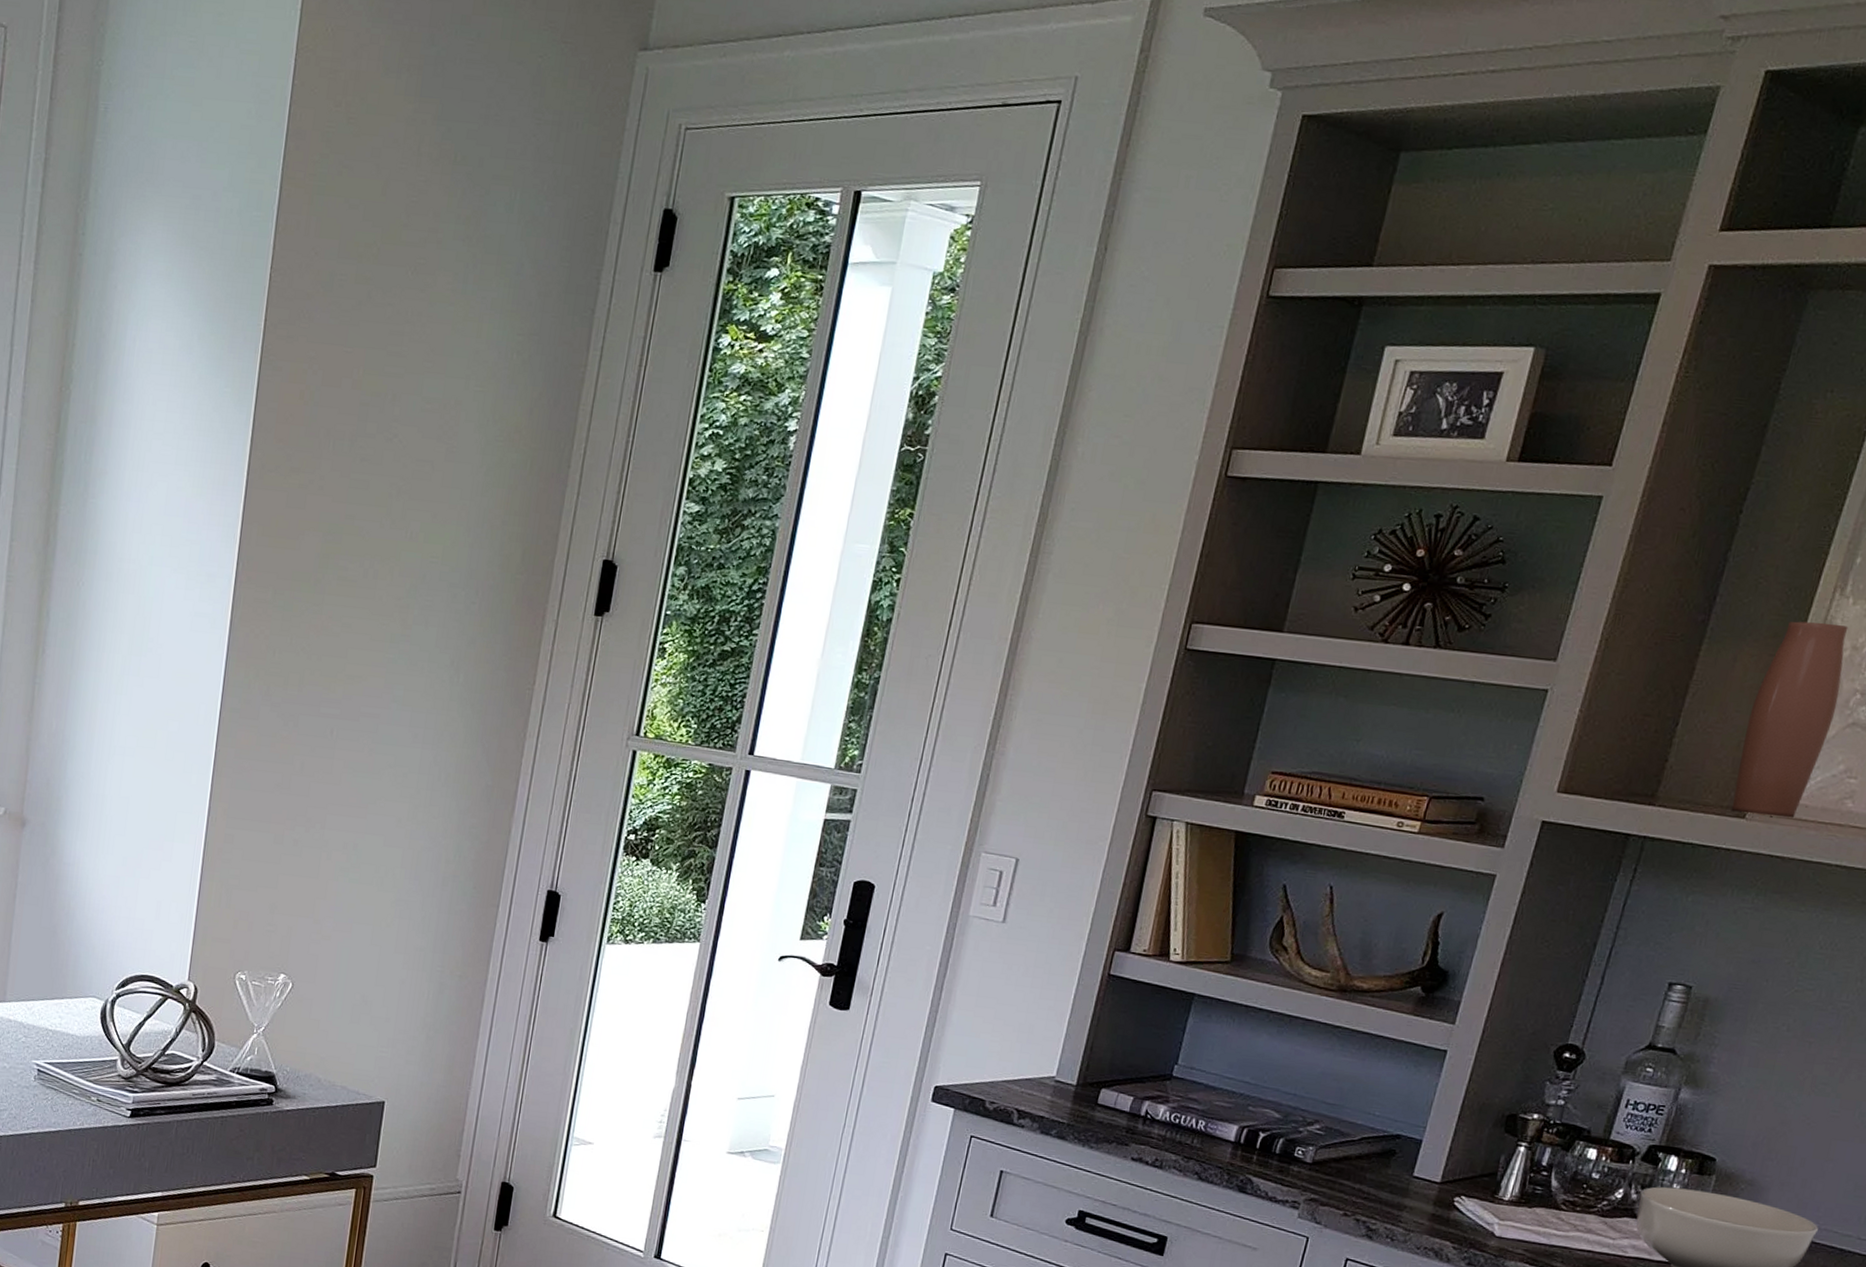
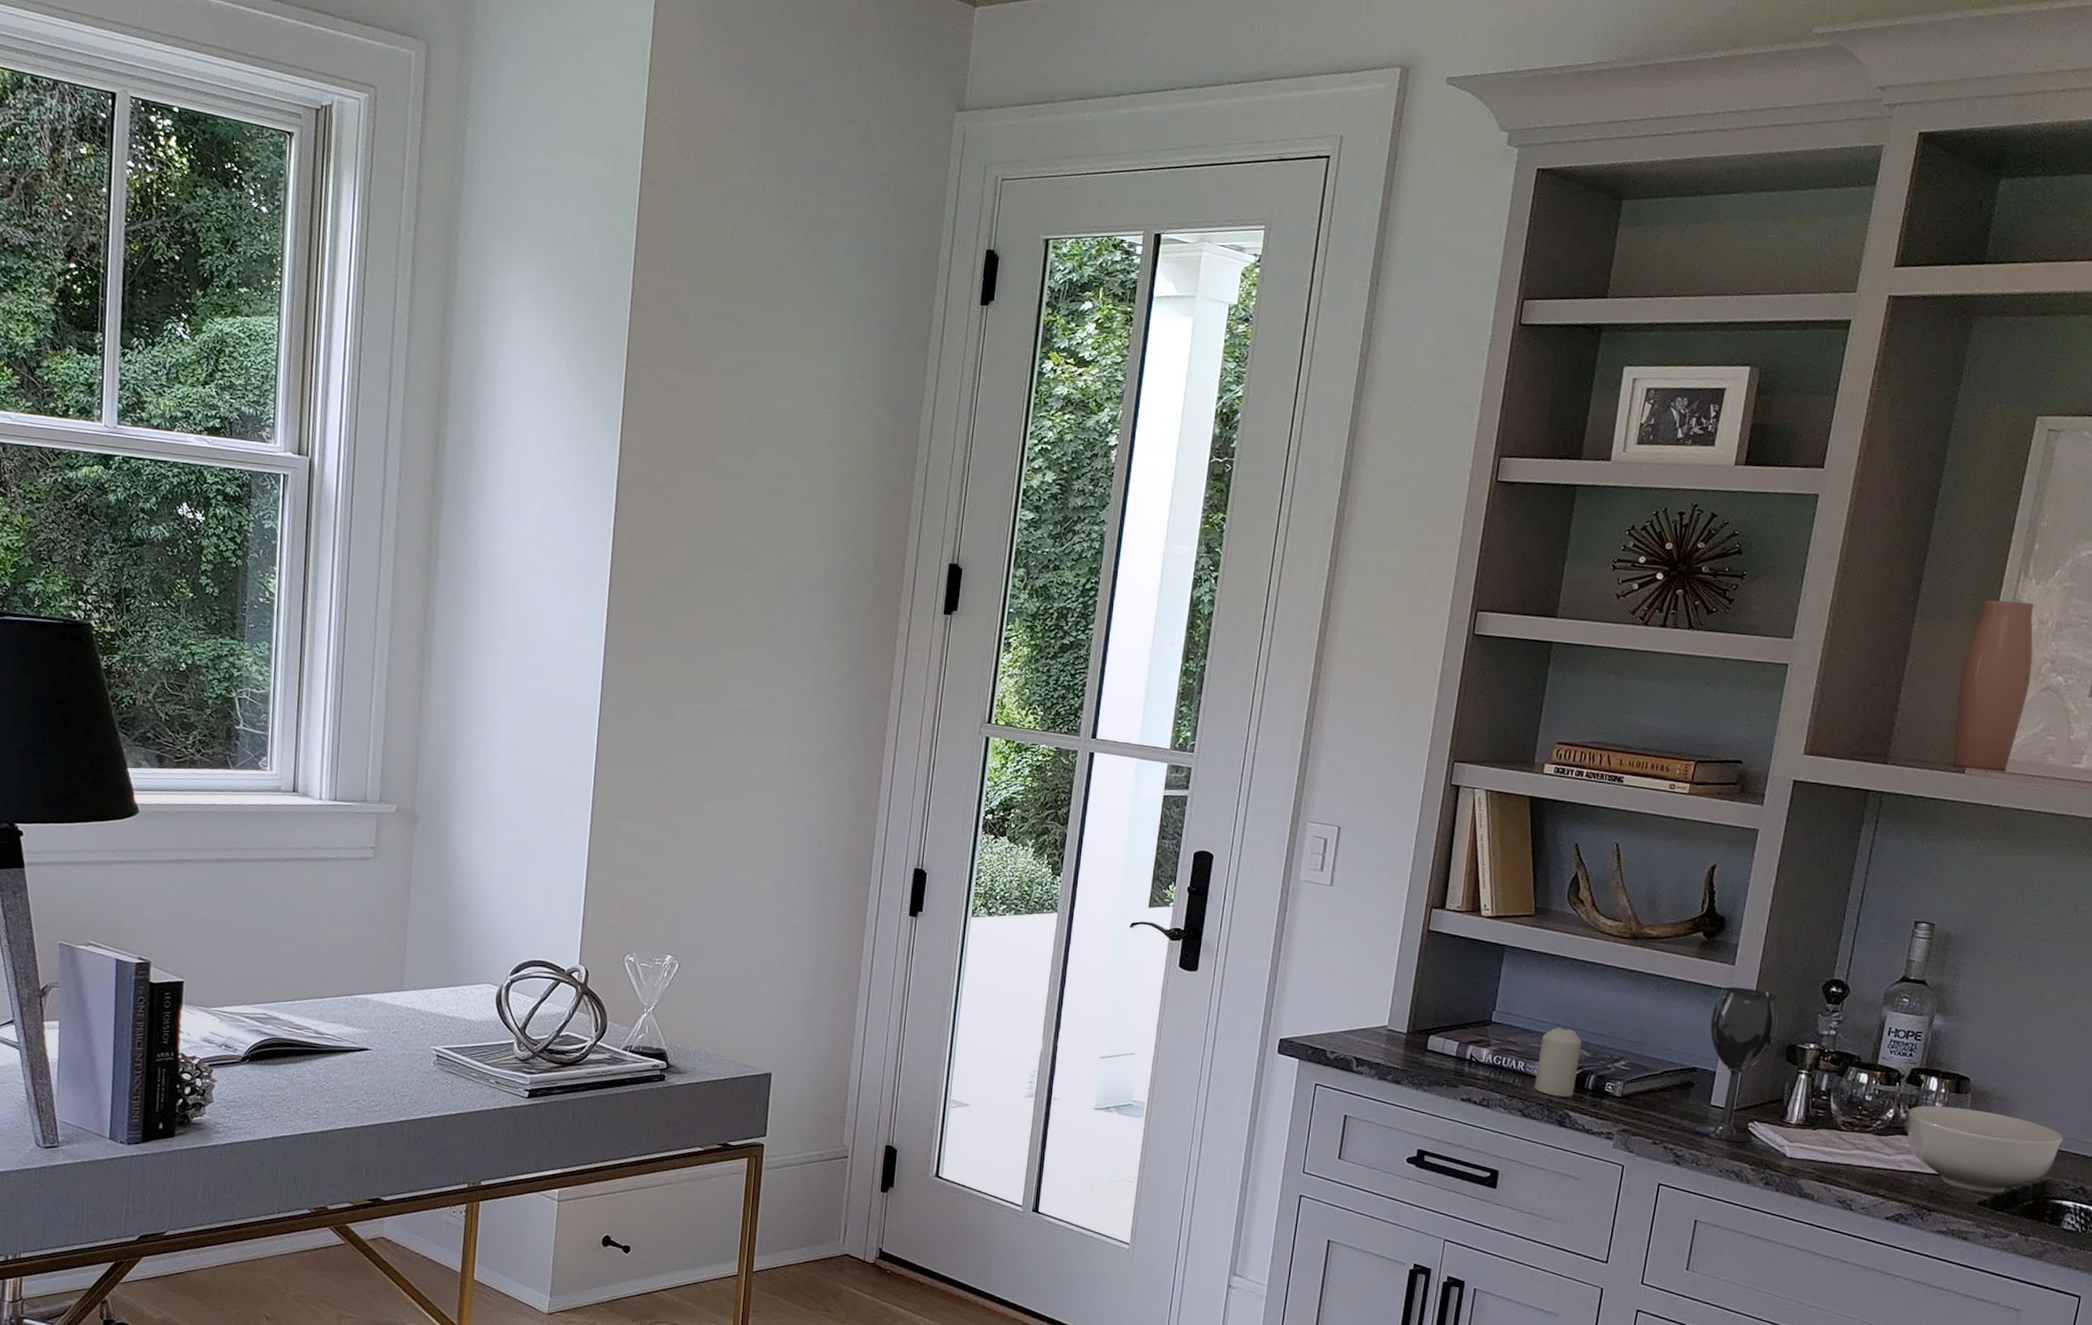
candle: none [1214,1084,1273,1162] -> present [1534,1027,1582,1098]
wine glass: none [1391,1047,1501,1220] -> present [1694,986,1779,1144]

